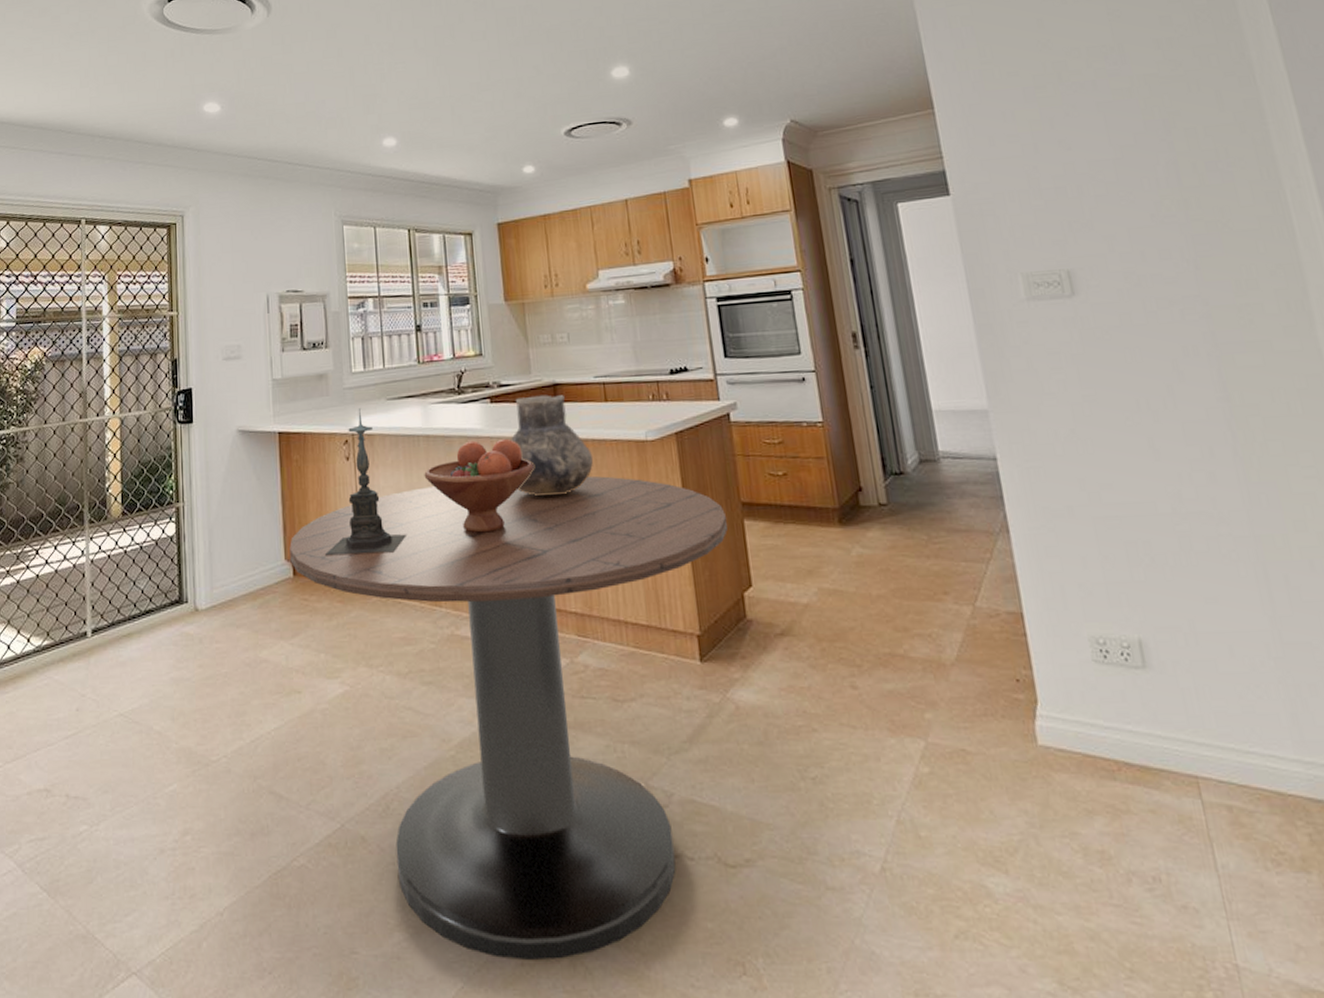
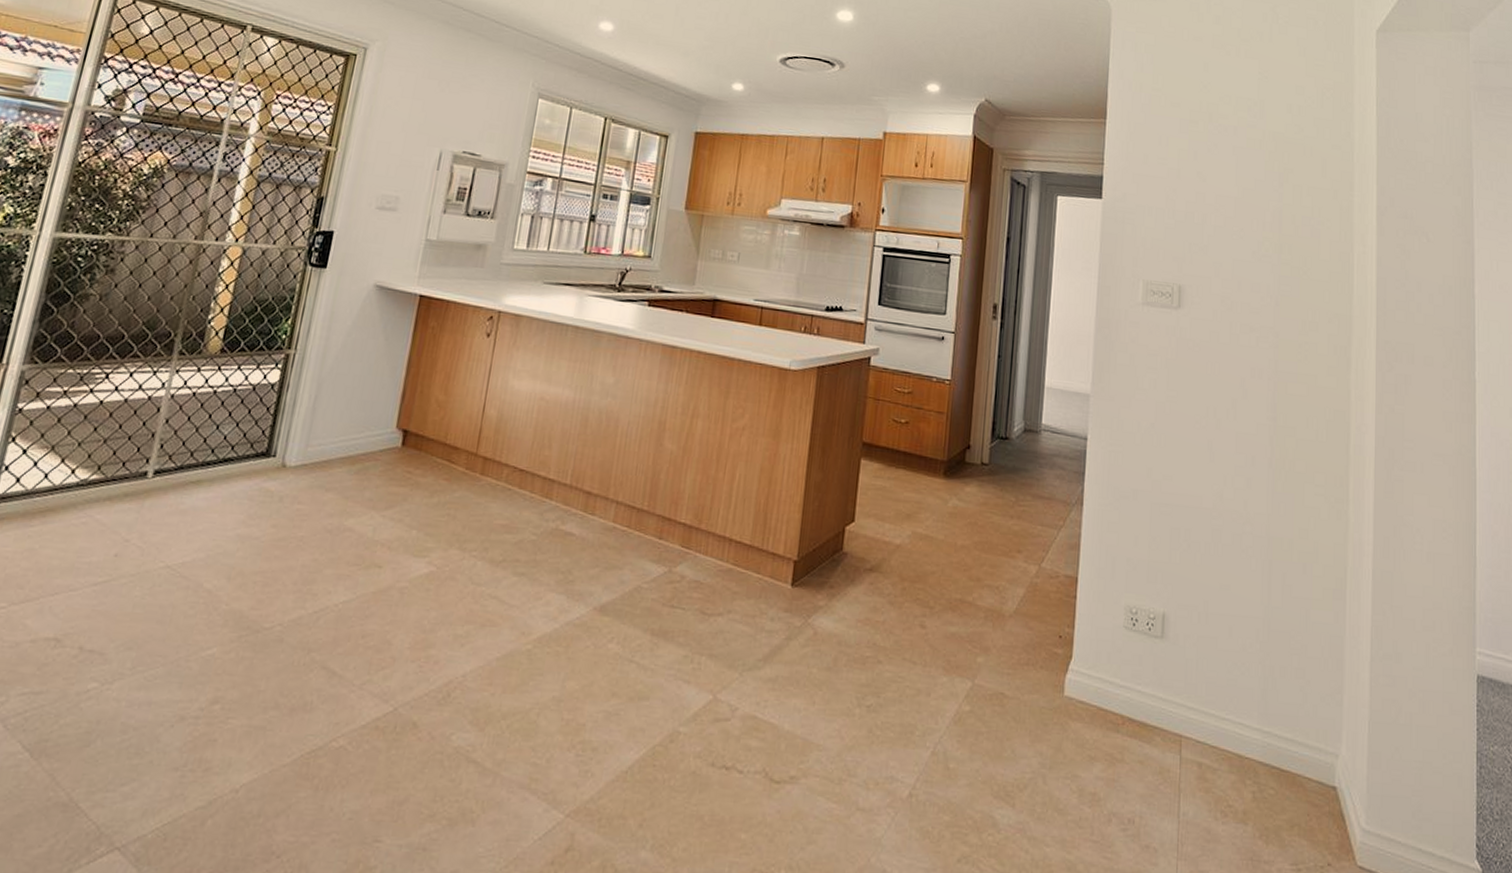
dining table: present [289,475,728,961] -> none [402,377,847,860]
candle holder: present [325,408,406,555] -> none [442,286,532,438]
fruit bowl: present [424,438,534,533] -> none [564,339,677,433]
vase: present [510,395,594,496] -> none [655,306,736,408]

